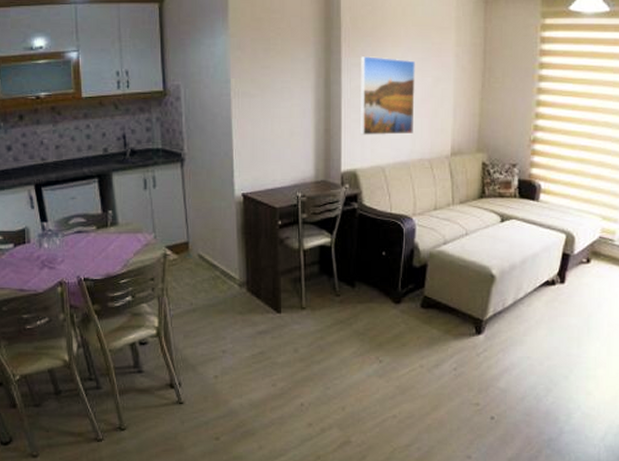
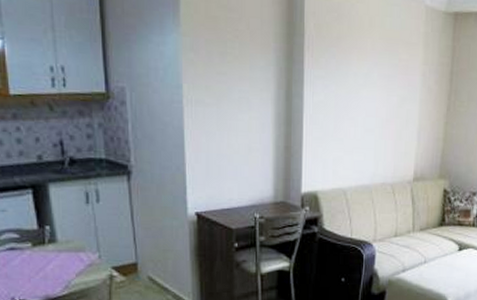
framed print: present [361,55,416,136] -> none [322,68,381,157]

